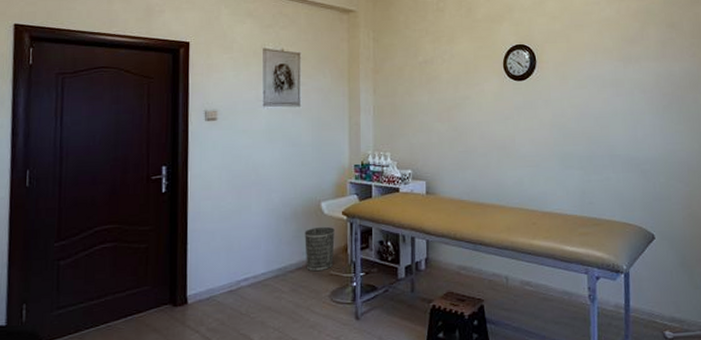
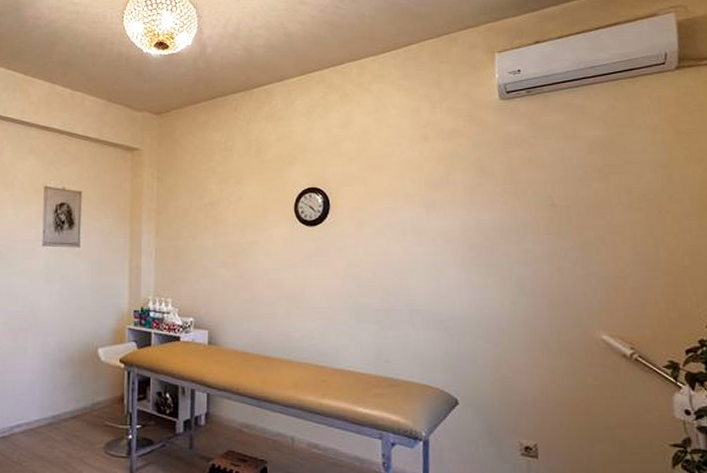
wastebasket: present [304,226,335,272] -> none [80,374,111,421]

